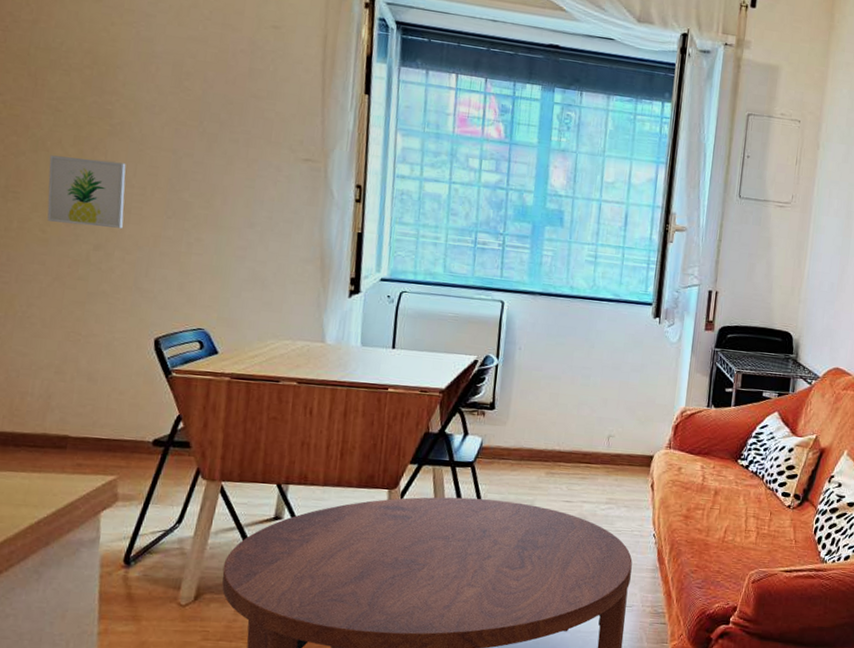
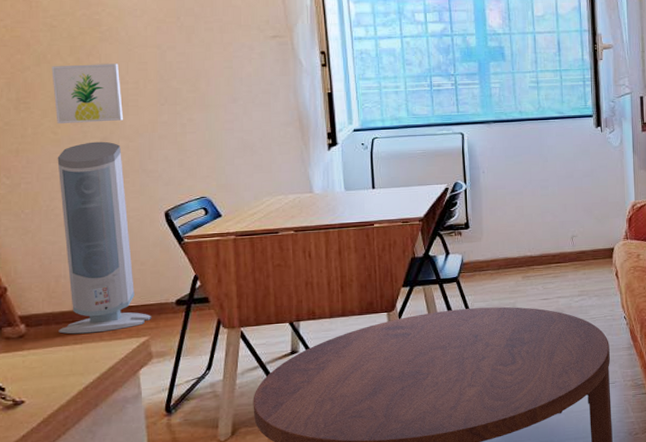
air purifier: none [16,247,124,463] -> present [57,141,152,334]

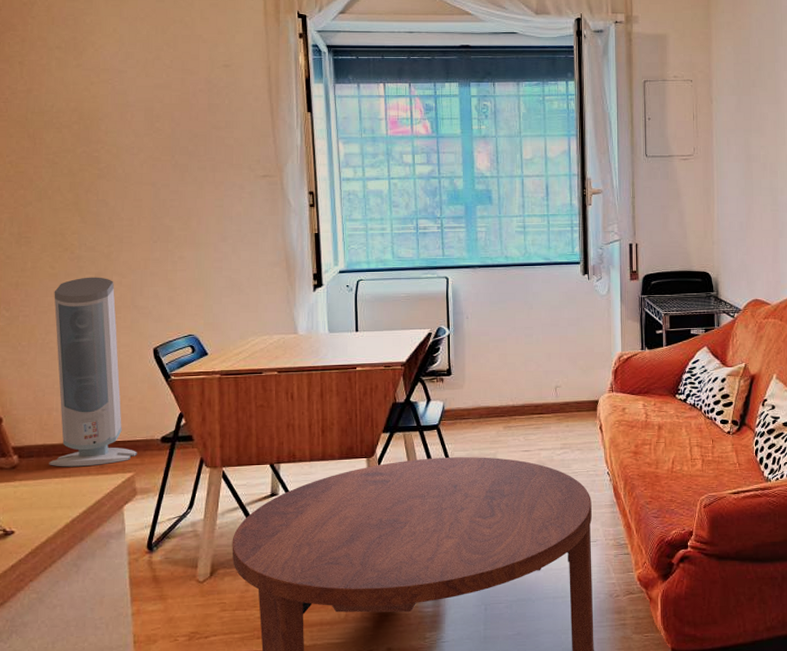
wall art: present [51,63,123,124] -> none [52,200,117,258]

